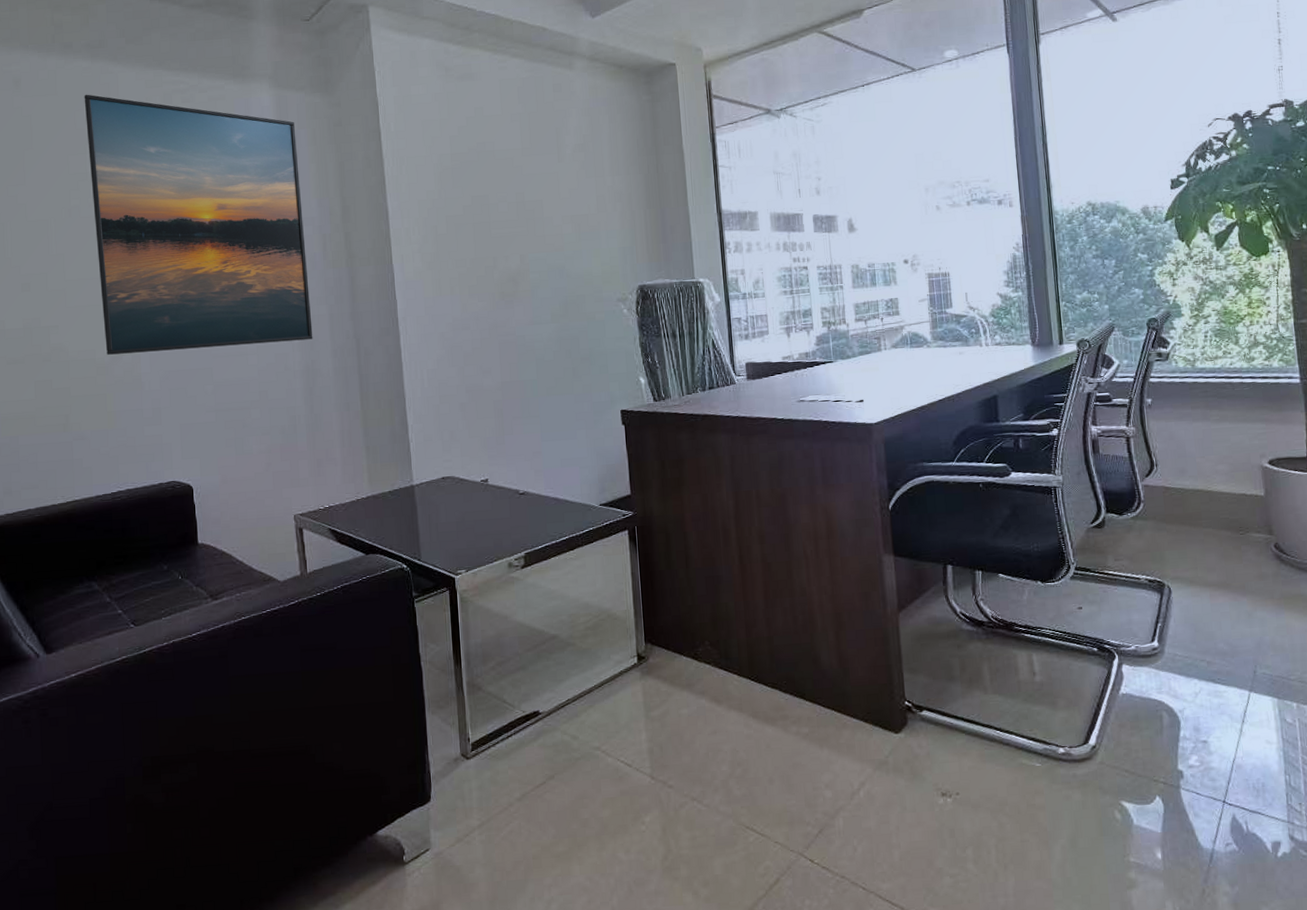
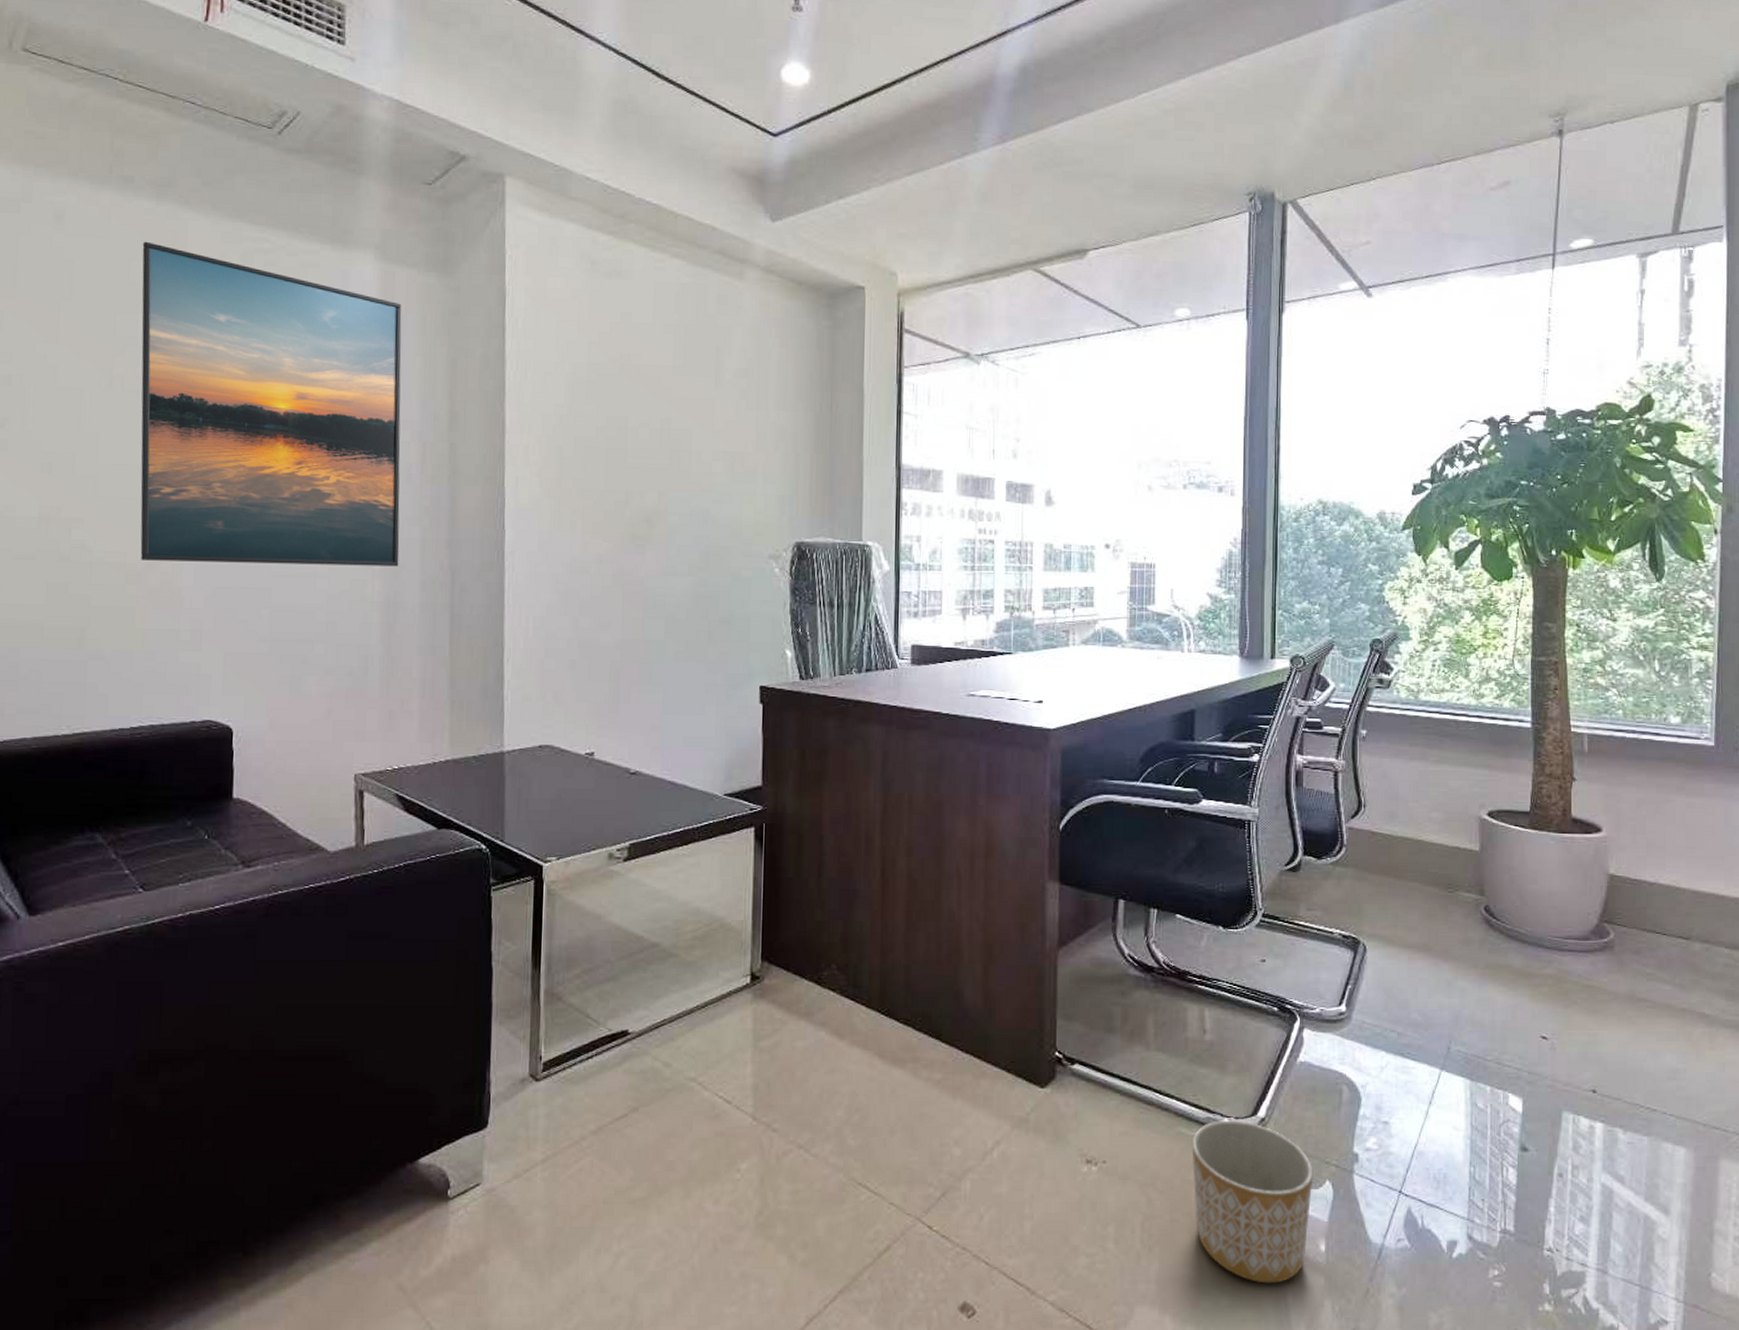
planter: none [1032,749,1145,891] -> present [1192,1119,1314,1284]

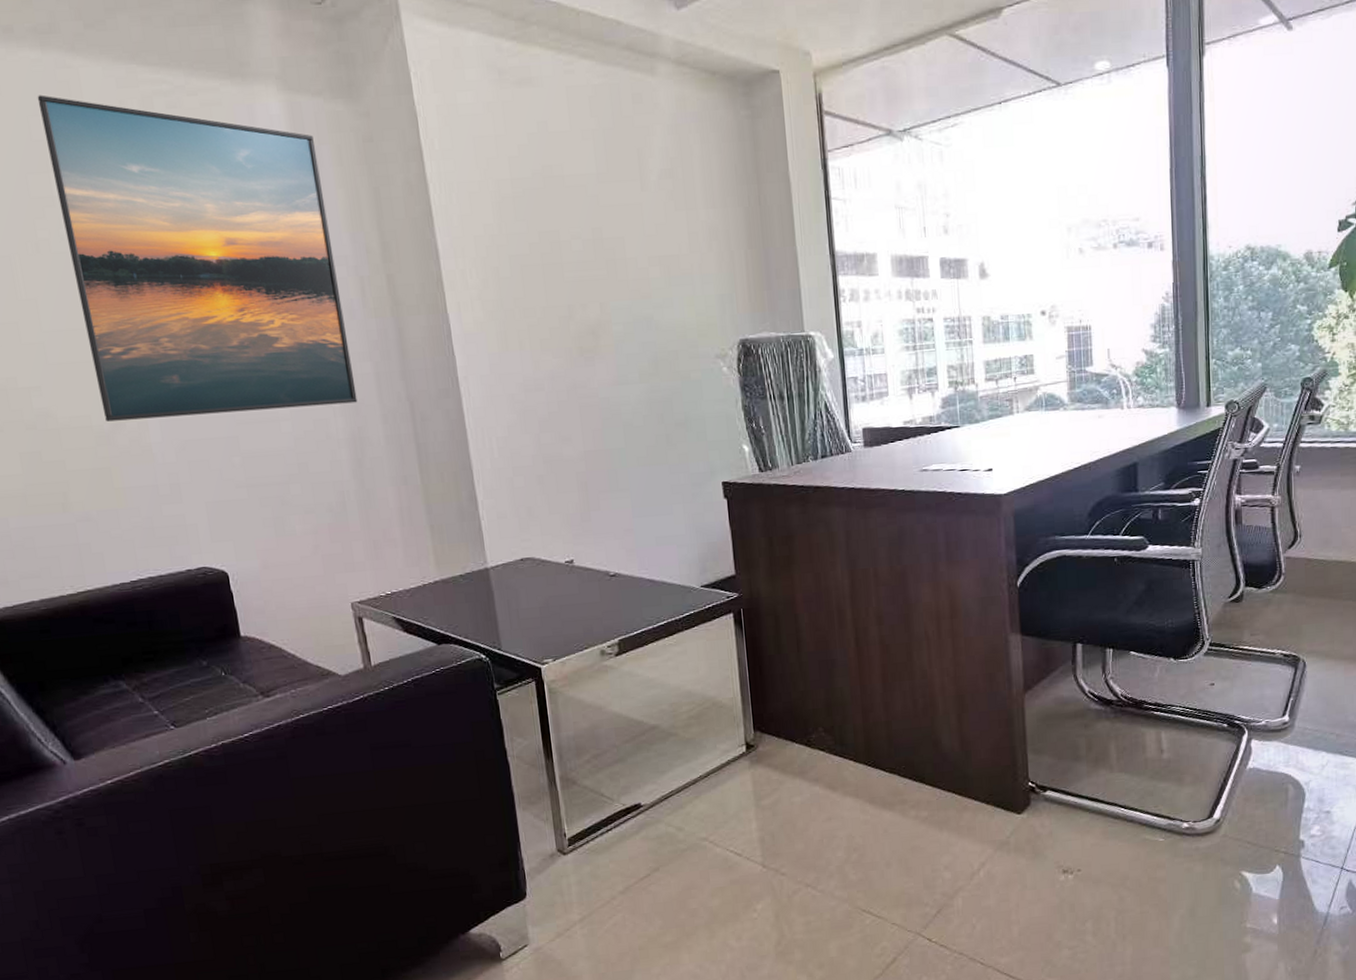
planter: present [1192,1119,1314,1284] -> none [1155,823,1265,955]

